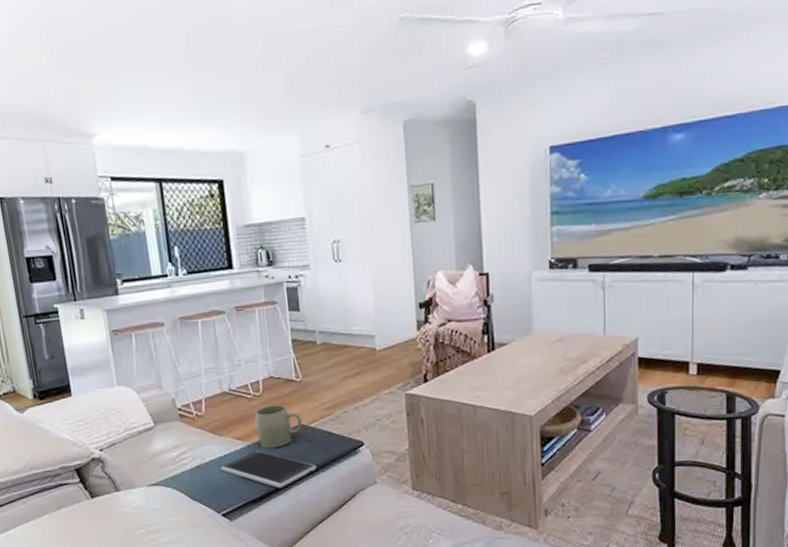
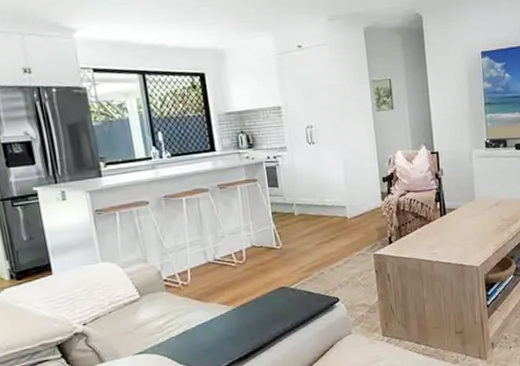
tablet: present [220,450,317,489] -> none [206,313,298,346]
mug: present [254,405,302,449] -> none [238,270,283,311]

